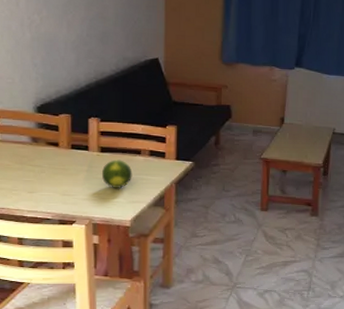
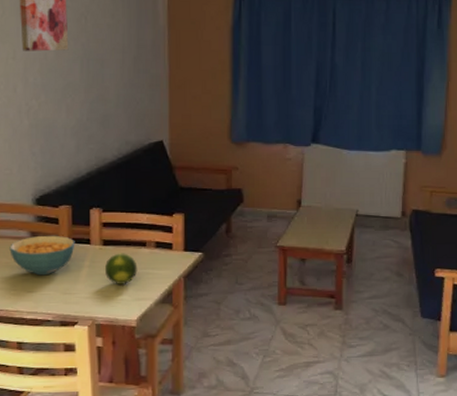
cereal bowl: none [11,141,74,178] -> present [9,235,75,276]

